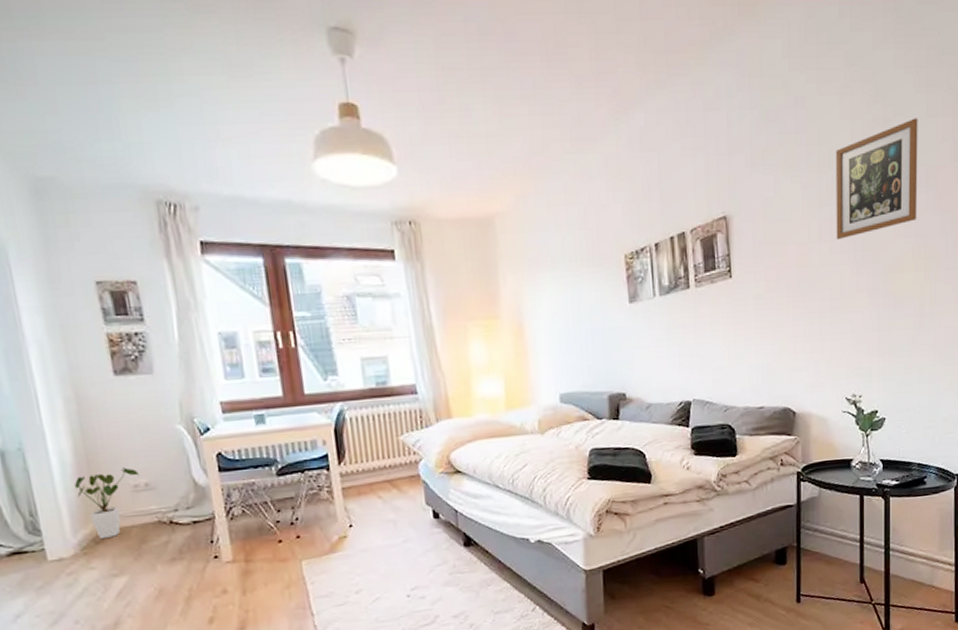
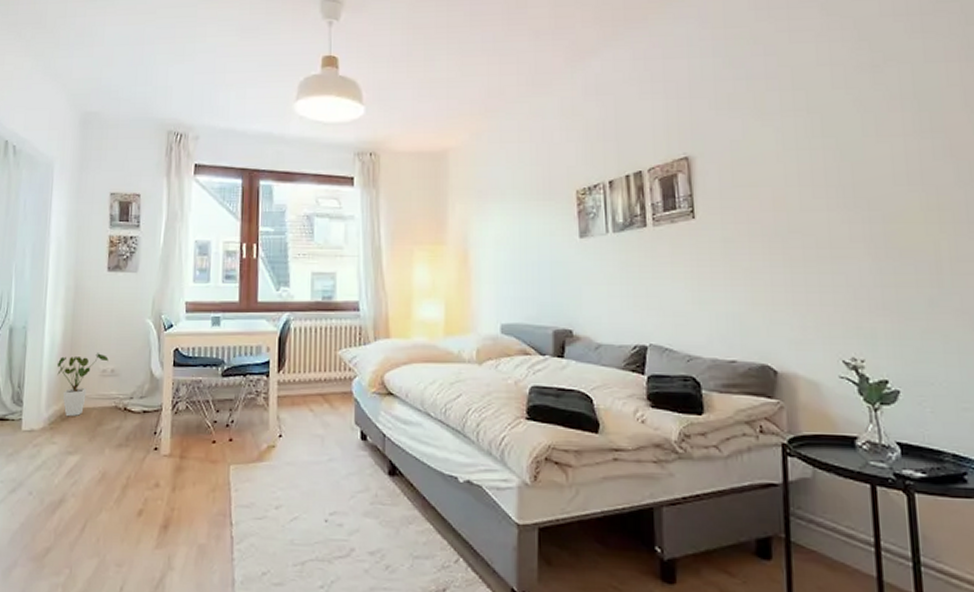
picture frame: present [835,118,918,240] -> none [814,64,923,185]

